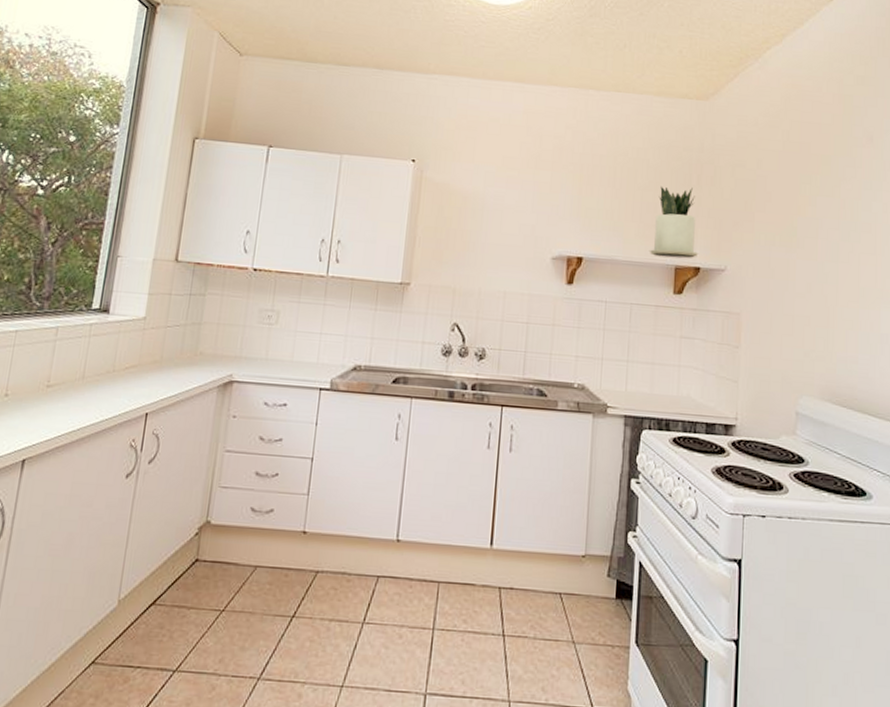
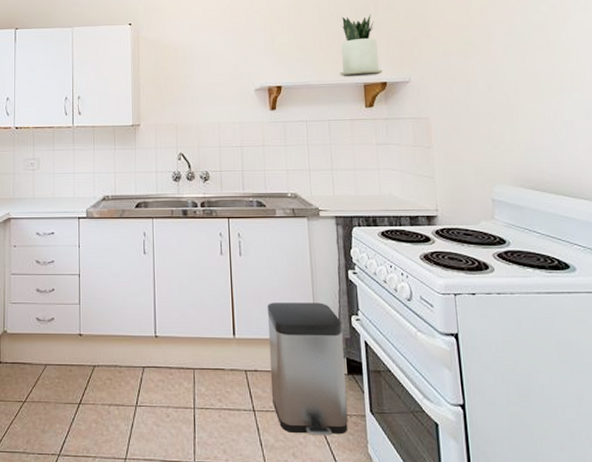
pedal bin: none [526,510,616,669] -> present [267,302,348,436]

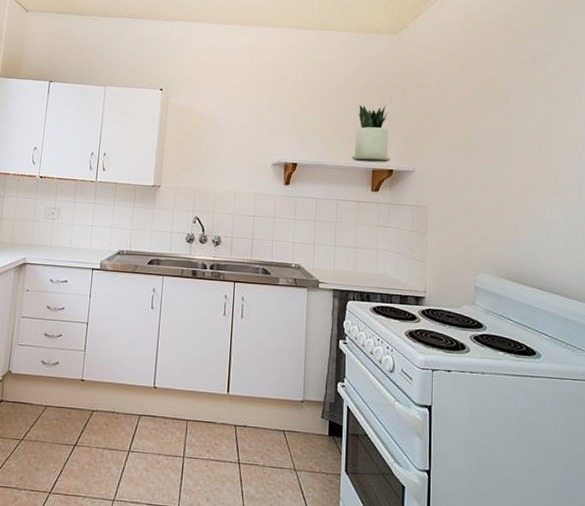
pedal bin: present [267,302,348,436] -> none [256,364,328,491]

